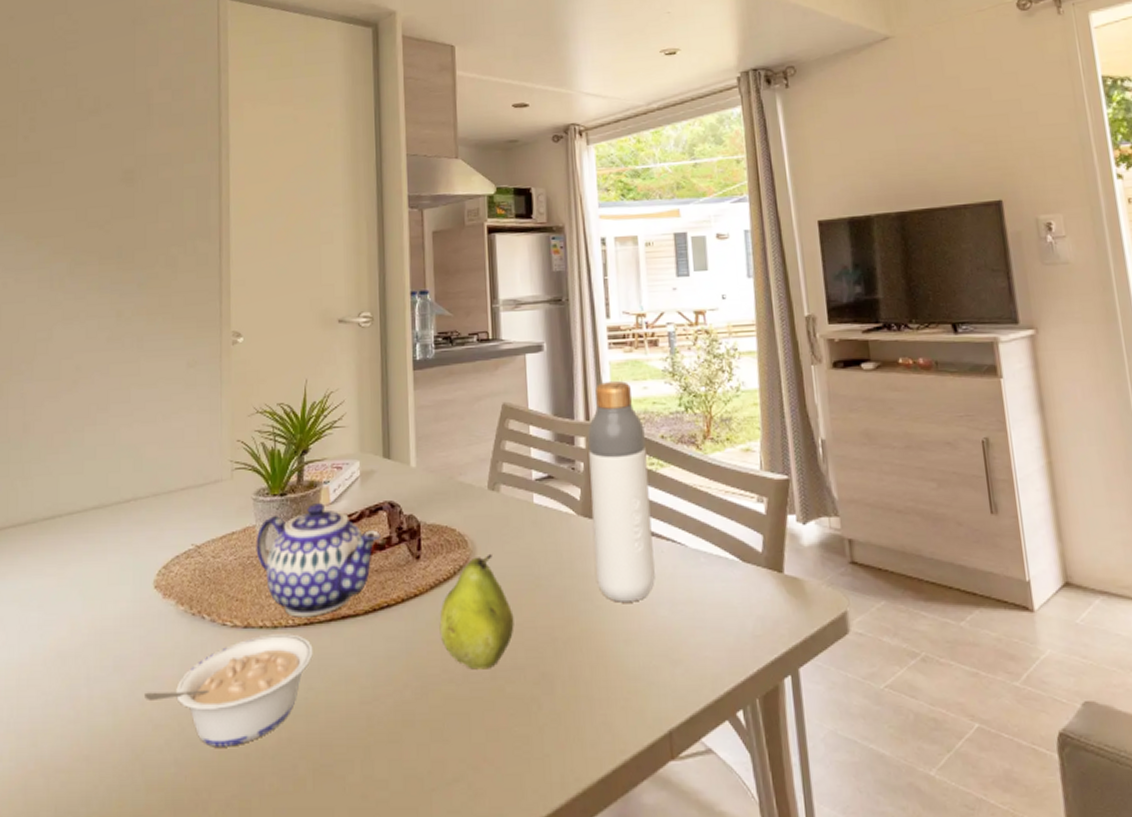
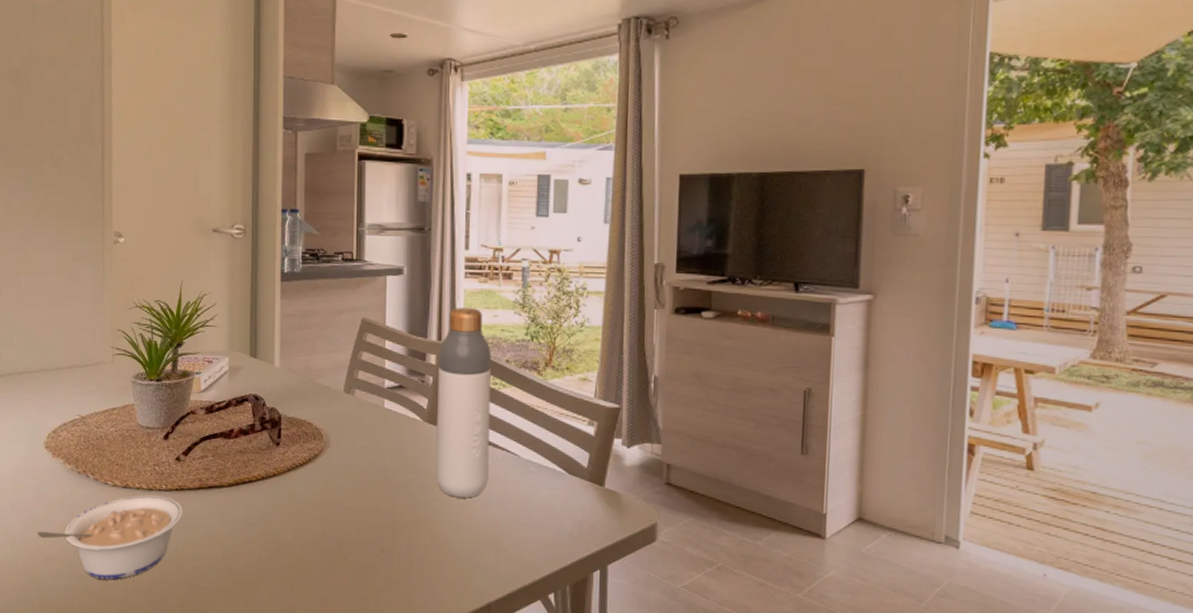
teapot: present [256,502,381,617] -> none [134,389,245,485]
fruit: present [439,553,514,670] -> none [294,446,360,541]

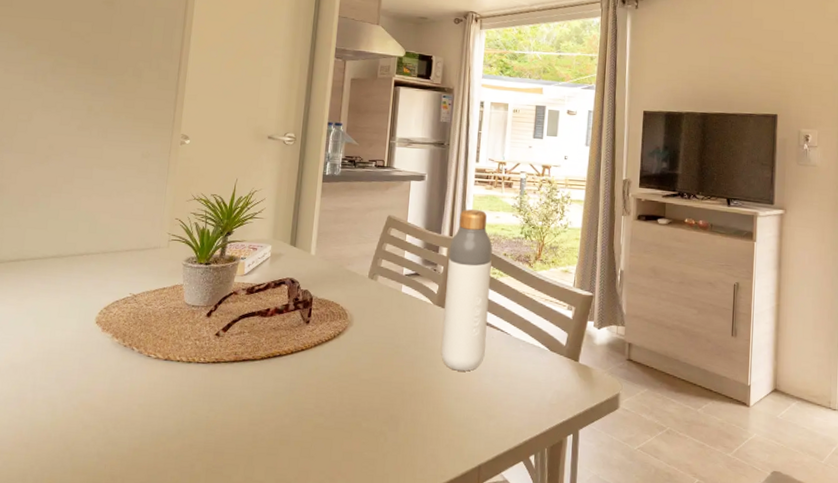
legume: present [38,495,183,580] -> none [79,367,218,447]

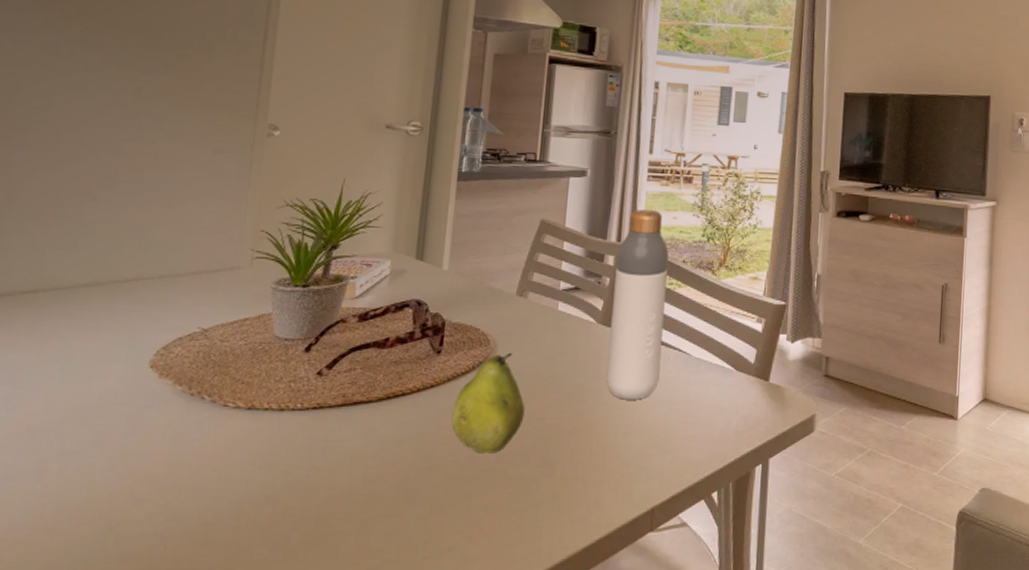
fruit: none [317,325,375,409] -> present [451,352,525,454]

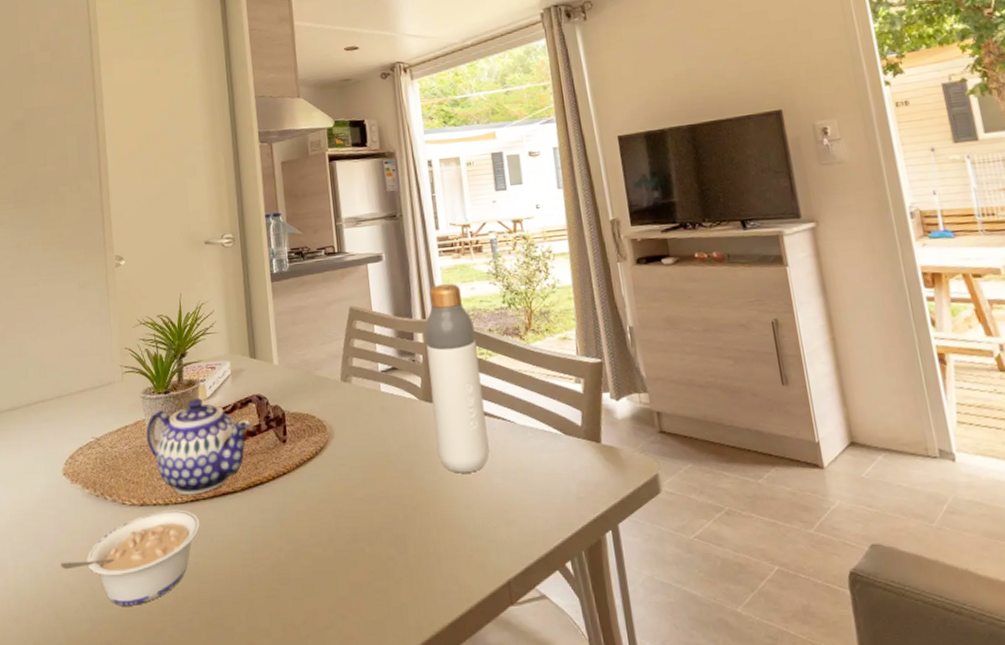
legume: none [127,416,320,520] -> present [61,509,200,606]
teapot: none [269,295,404,402] -> present [146,397,252,496]
fruit: present [451,352,525,454] -> none [305,435,370,535]

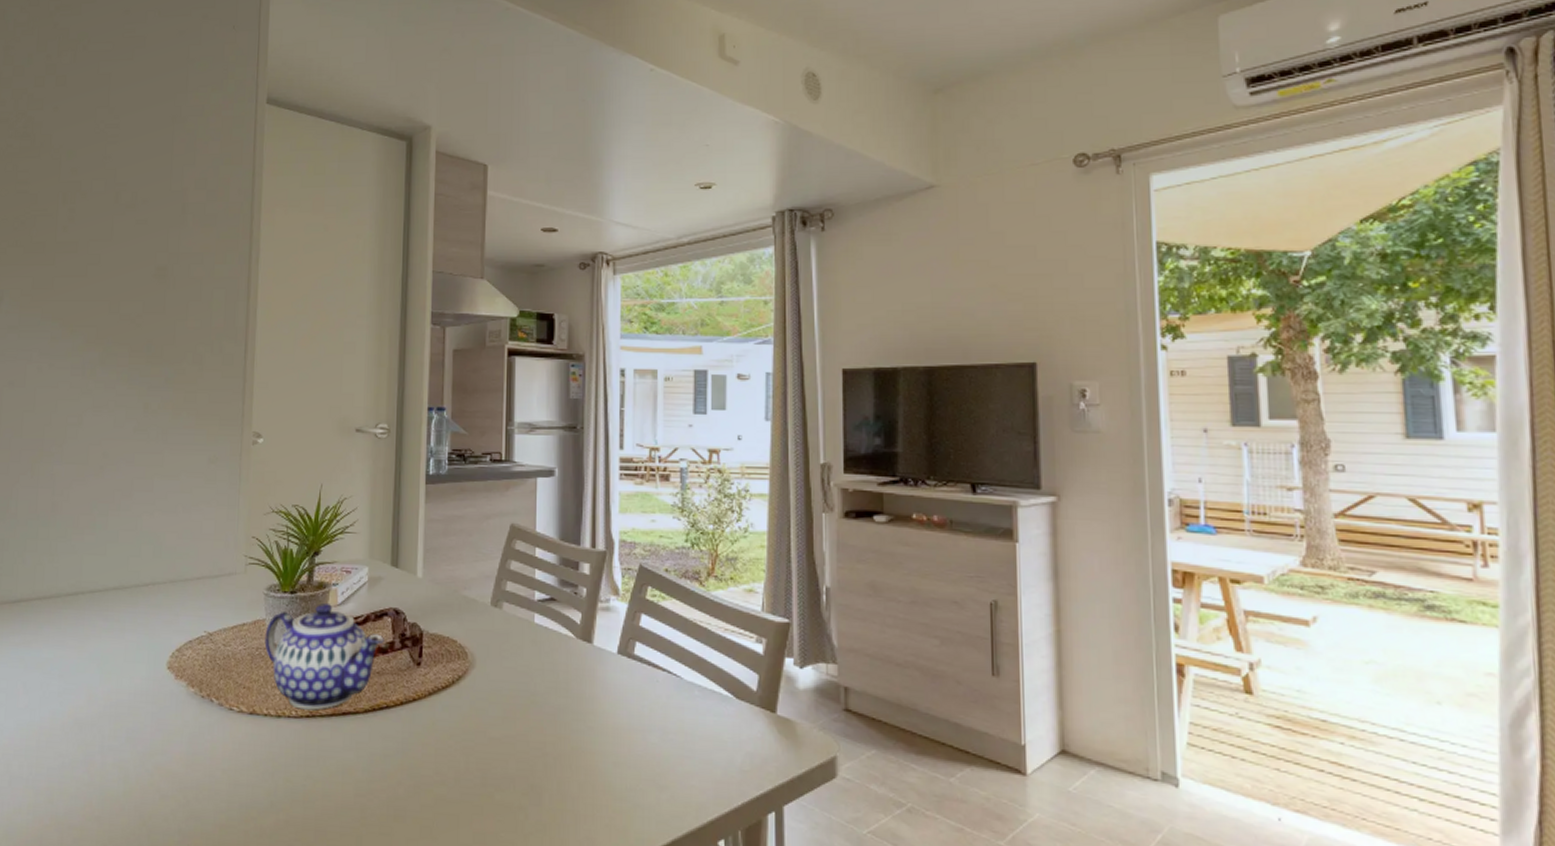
legume: present [61,509,200,606] -> none [154,722,313,823]
bottle: present [424,283,490,473] -> none [591,512,649,727]

